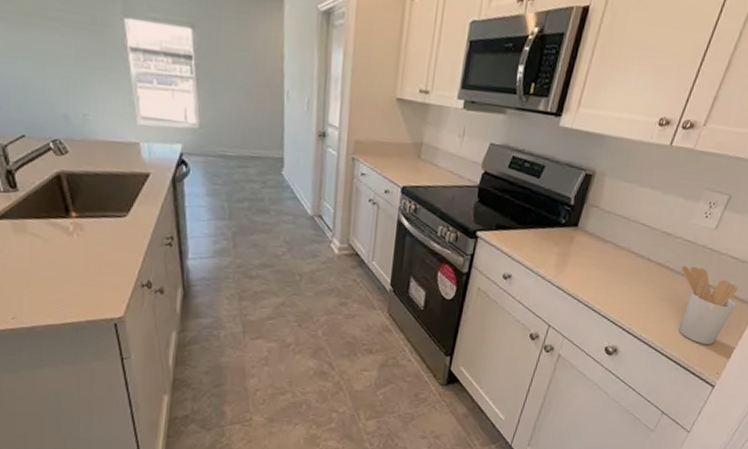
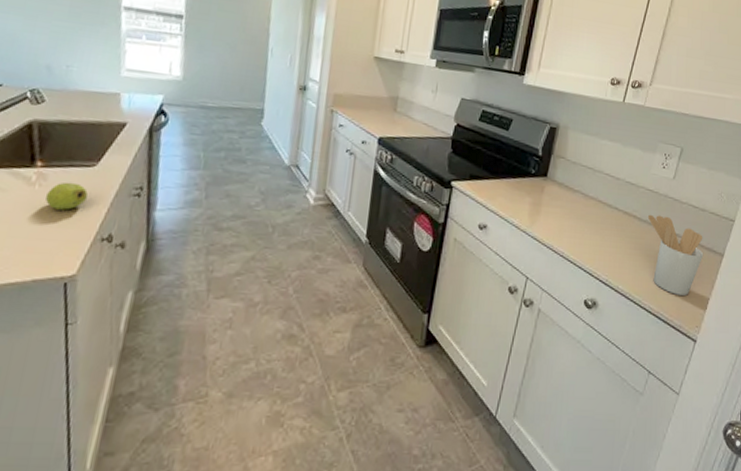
fruit: none [86,232,123,259] -> present [46,182,88,210]

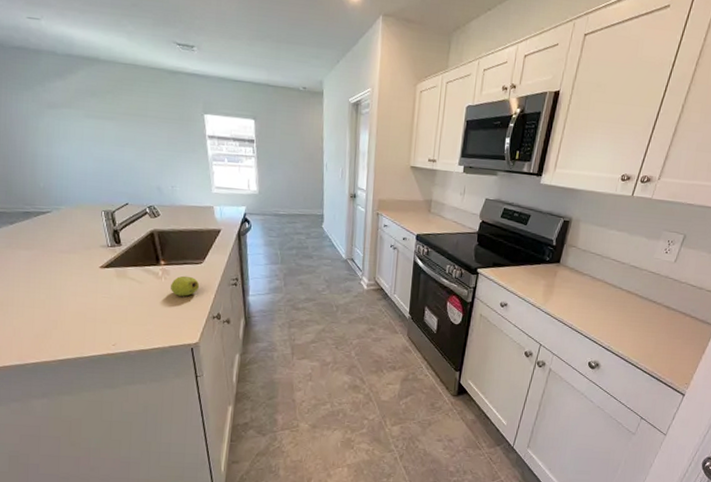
utensil holder: present [647,214,704,296] -> none [648,292,699,359]

